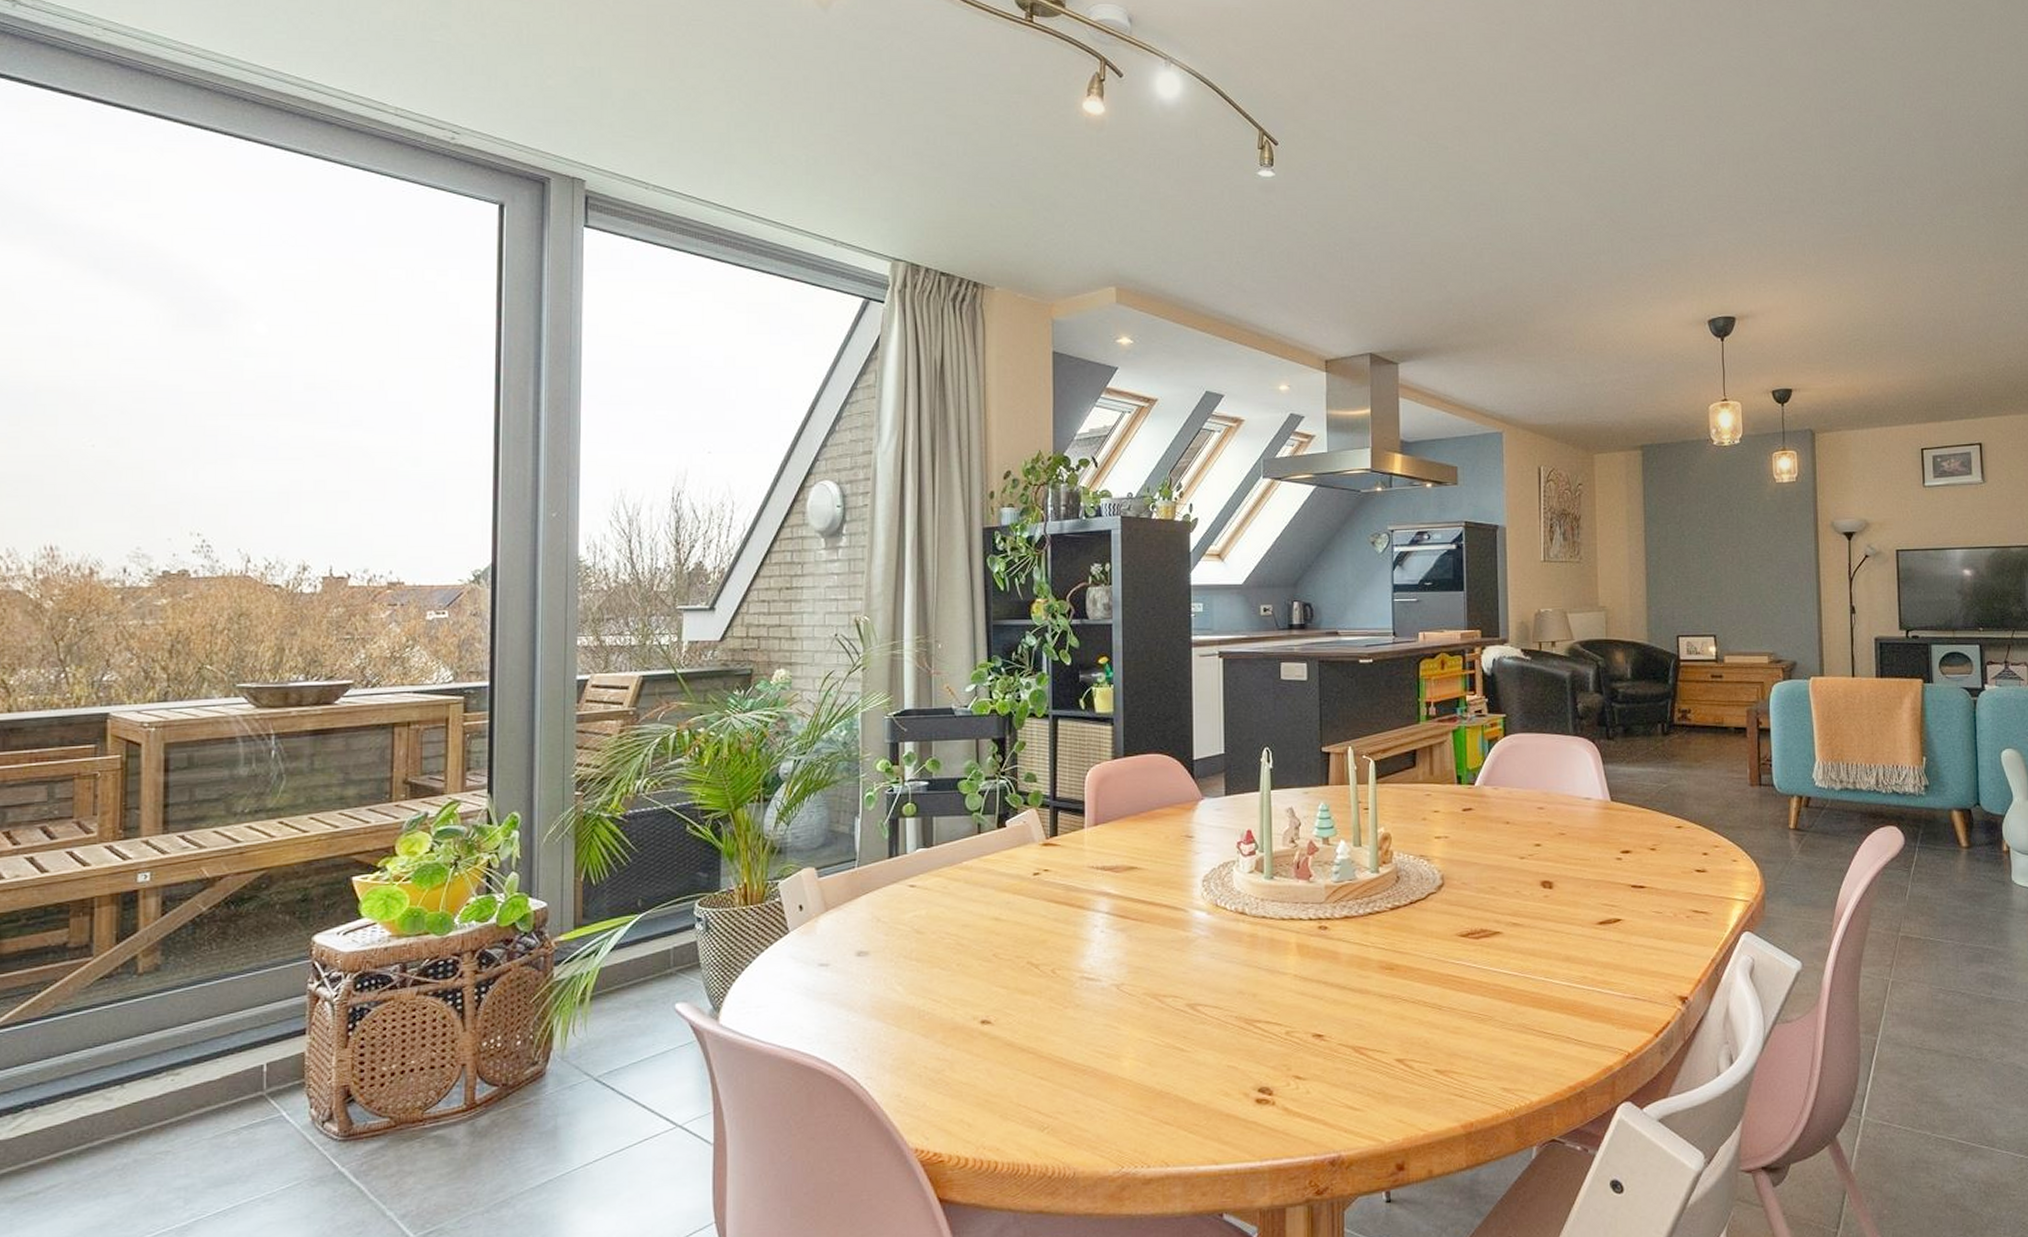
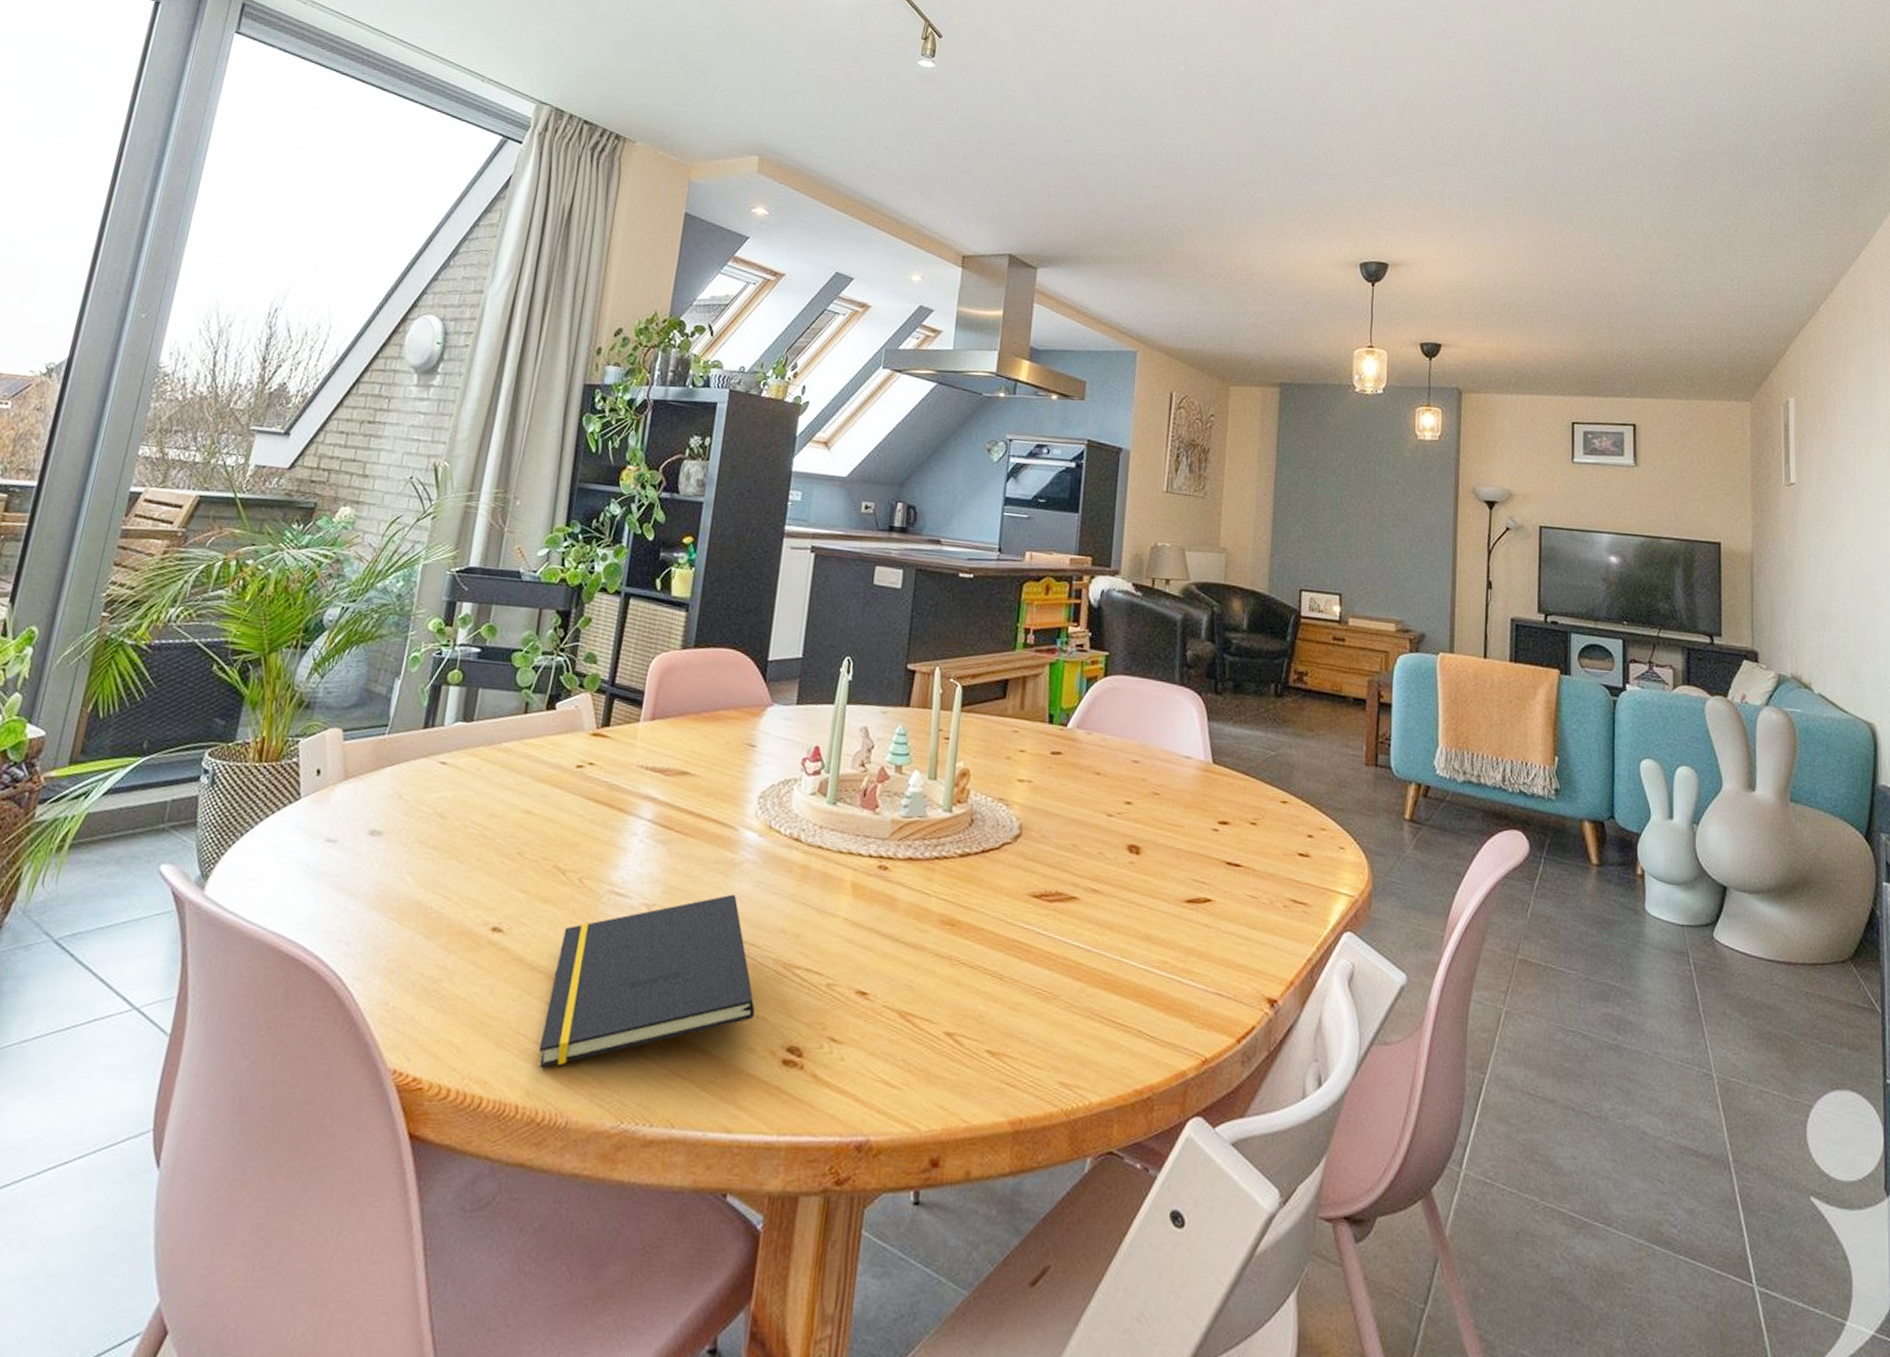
notepad: none [1040,967,1226,1132] -> present [538,894,755,1068]

